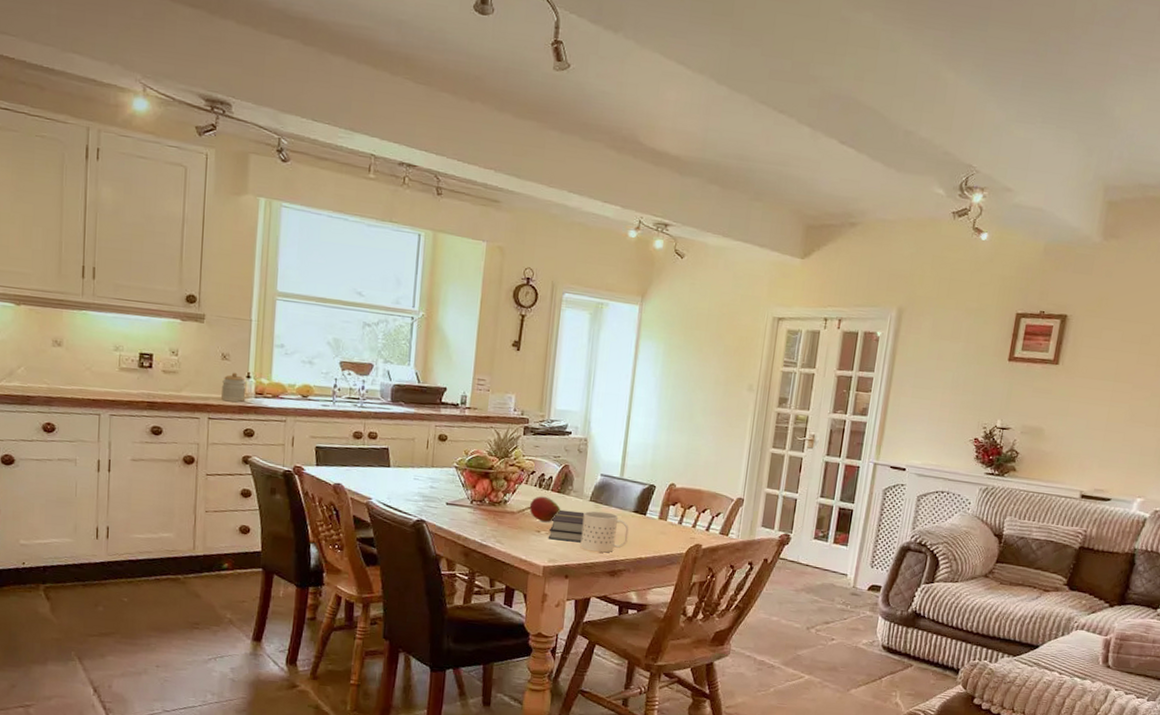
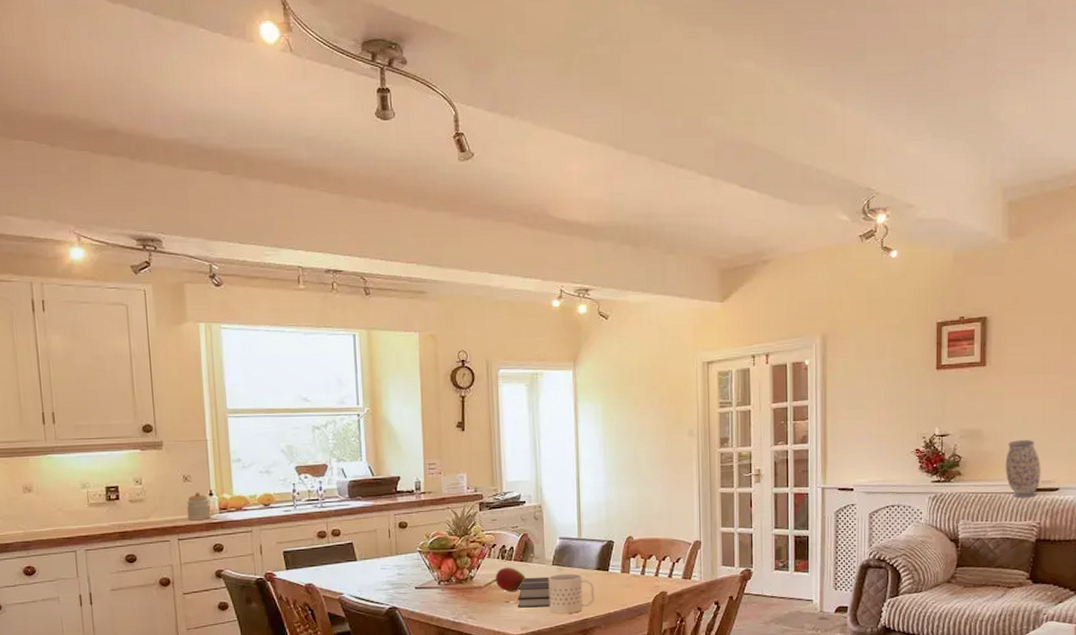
vase: none [1060,444,1097,505] -> present [1005,440,1041,499]

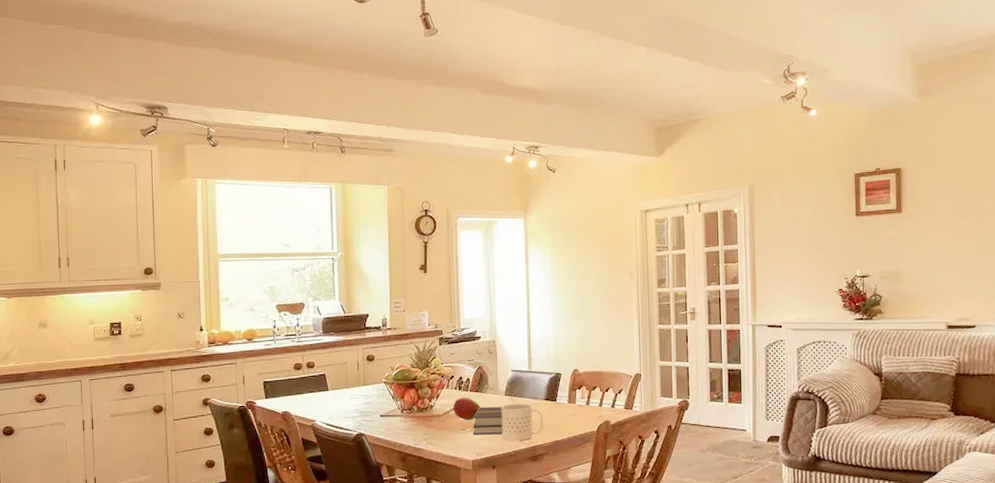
jar: present [187,492,211,521] -> none [179,328,201,354]
vase: present [1005,440,1041,499] -> none [923,280,958,335]

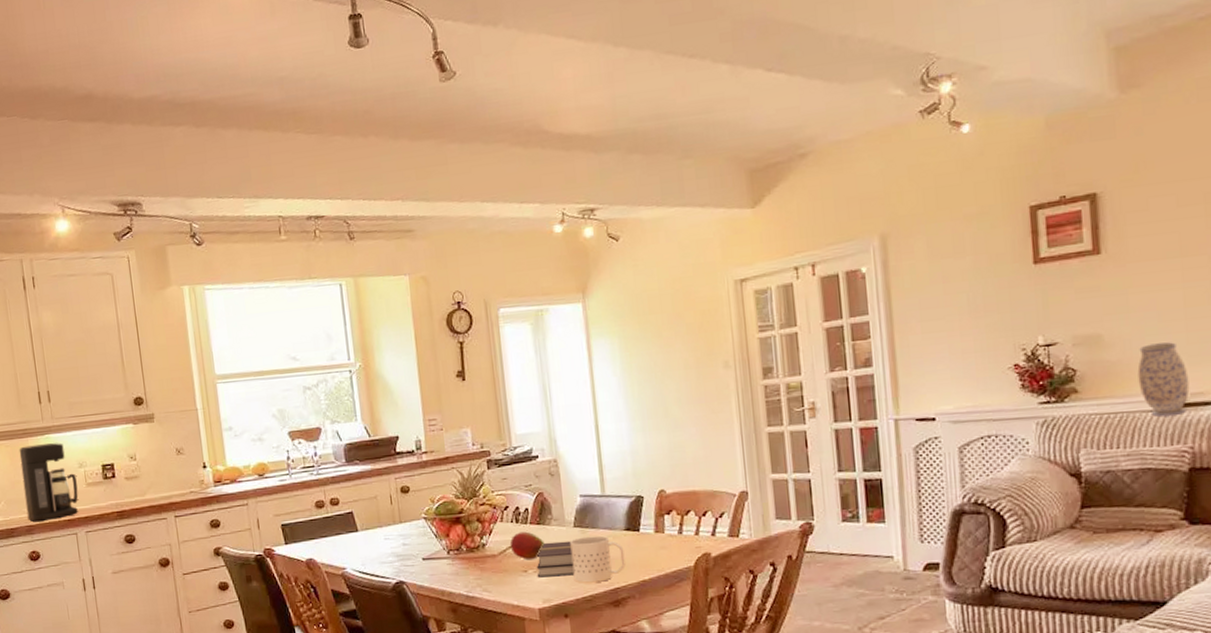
coffee maker: none [36,302,86,369] -> present [19,443,78,522]
vase: none [923,280,958,335] -> present [1137,342,1190,418]

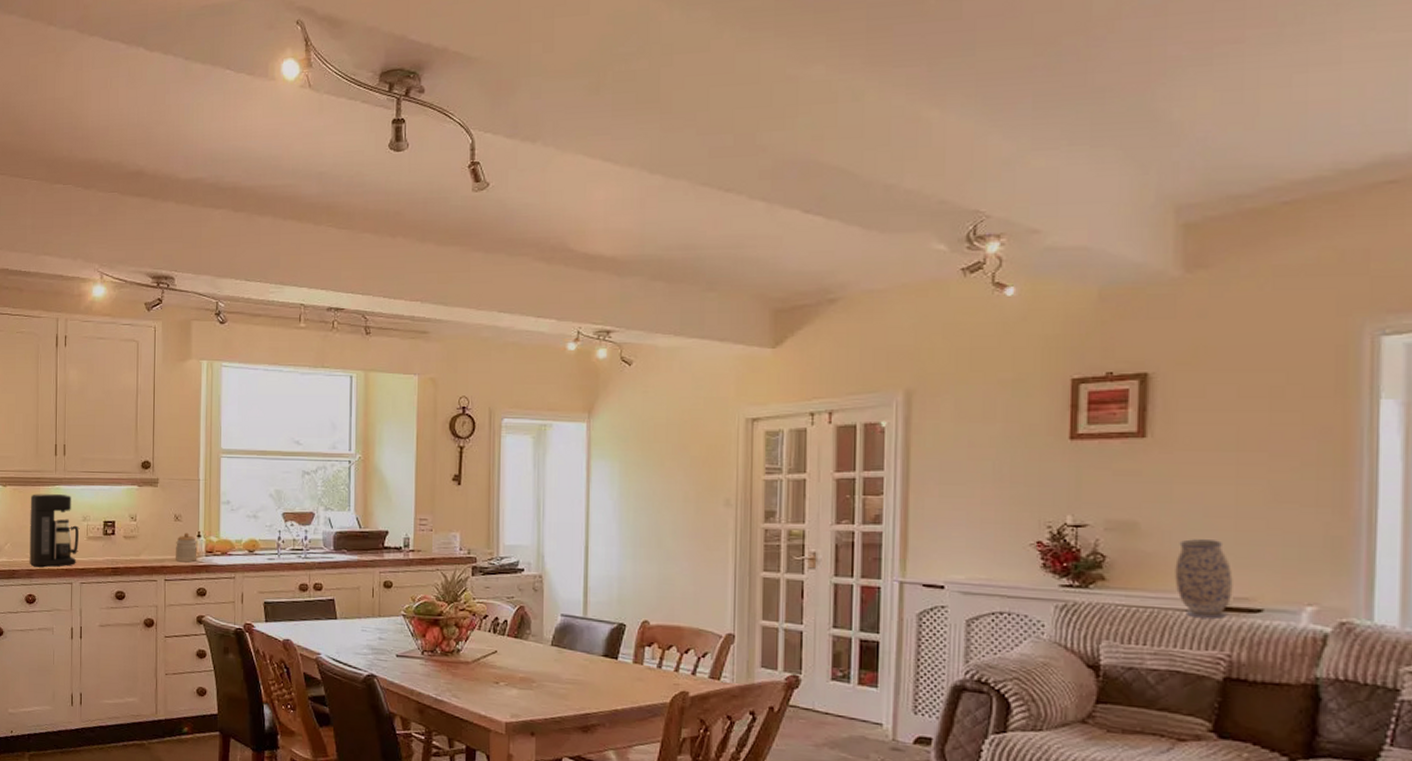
jar: none [181,465,206,496] -> present [175,532,198,563]
fruit: present [509,531,545,561] -> none [484,642,520,673]
book: present [537,540,575,578] -> none [508,657,547,694]
mug: present [570,535,625,583] -> none [545,656,599,705]

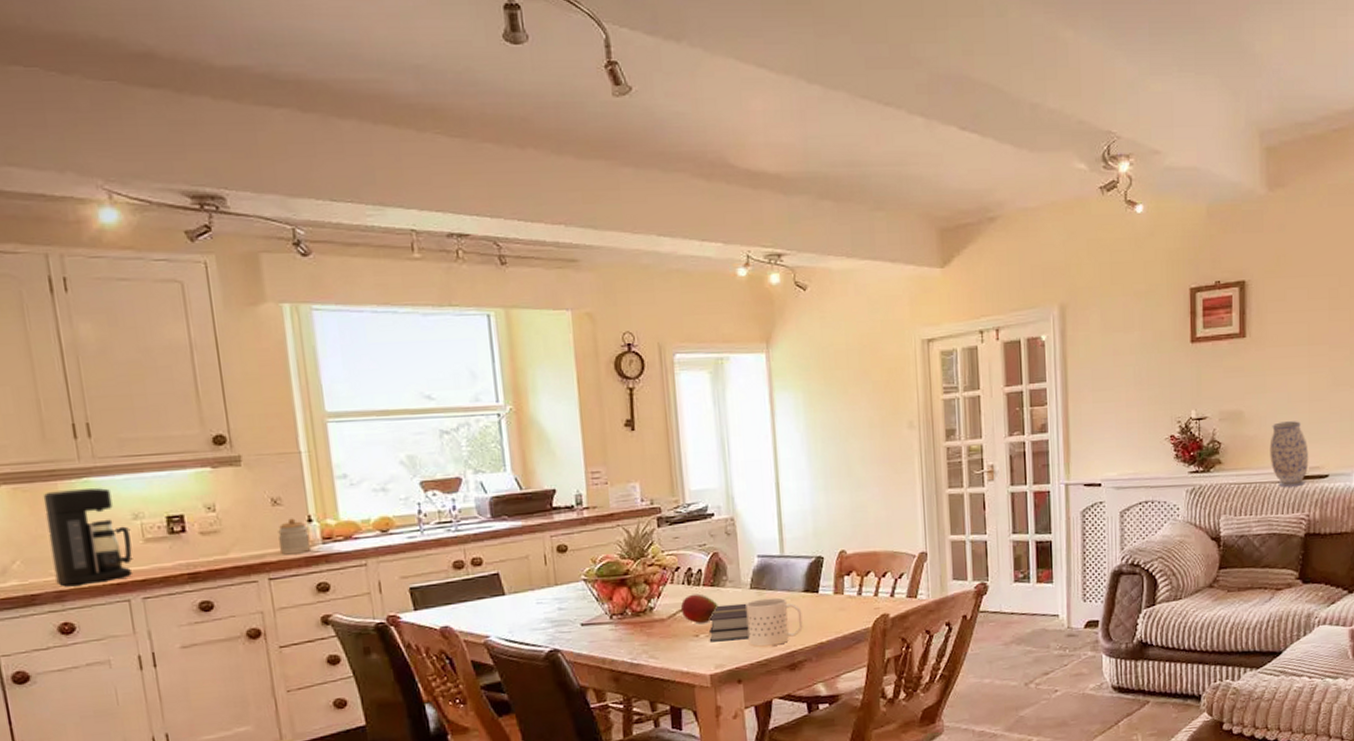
fruit: none [484,642,520,673] -> present [680,593,719,624]
book: none [508,657,547,694] -> present [709,603,750,642]
mug: none [545,656,599,705] -> present [746,597,803,647]

